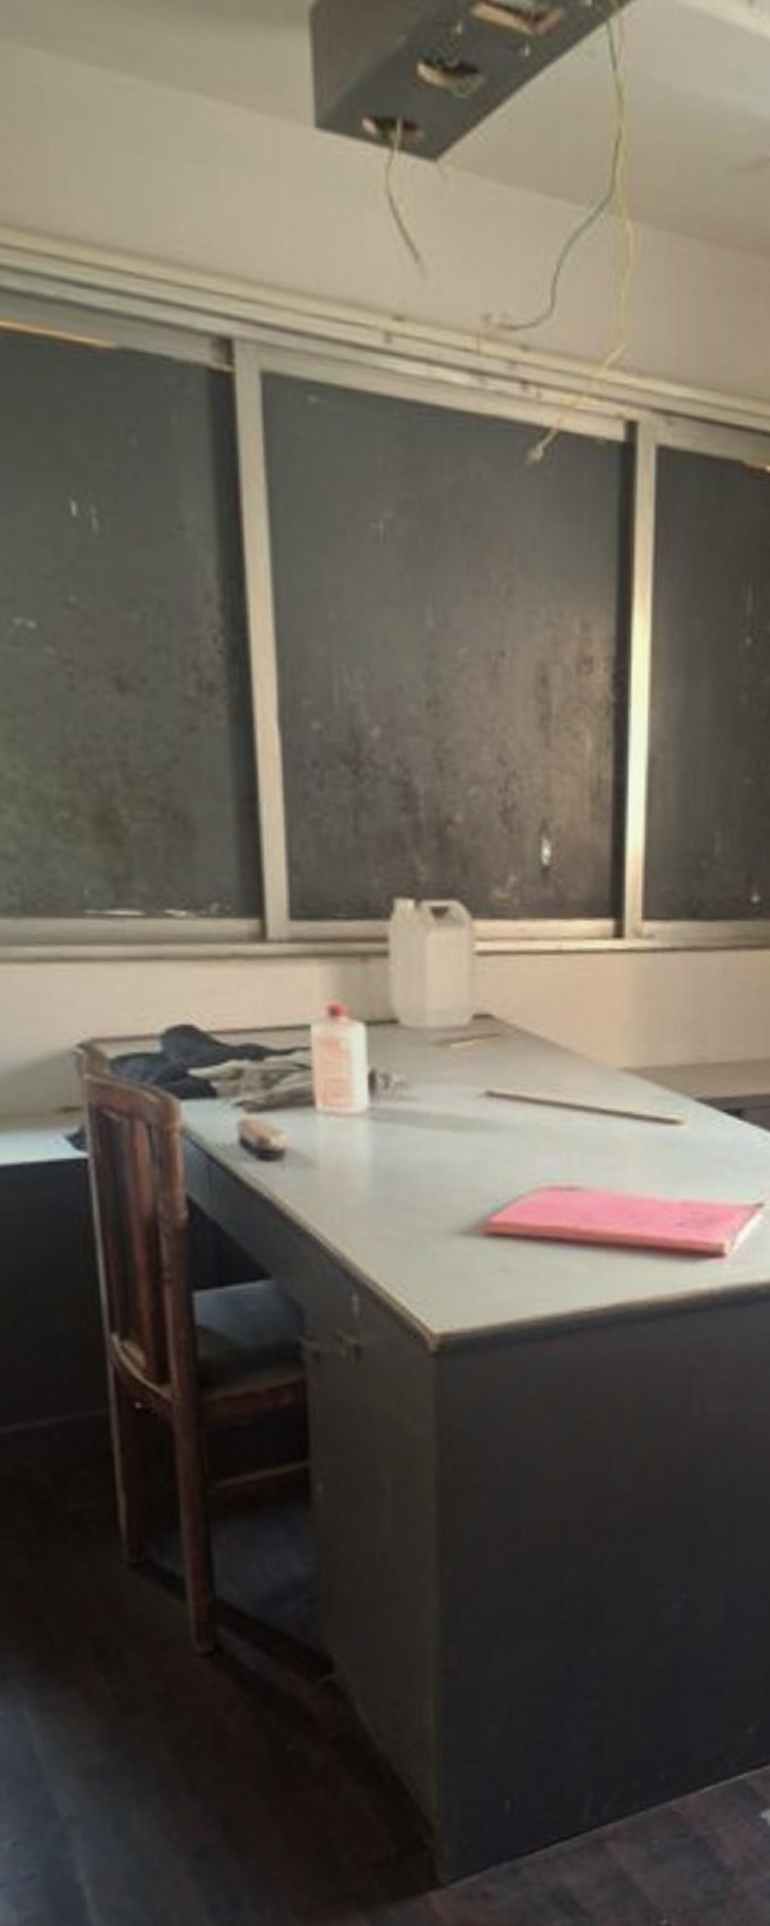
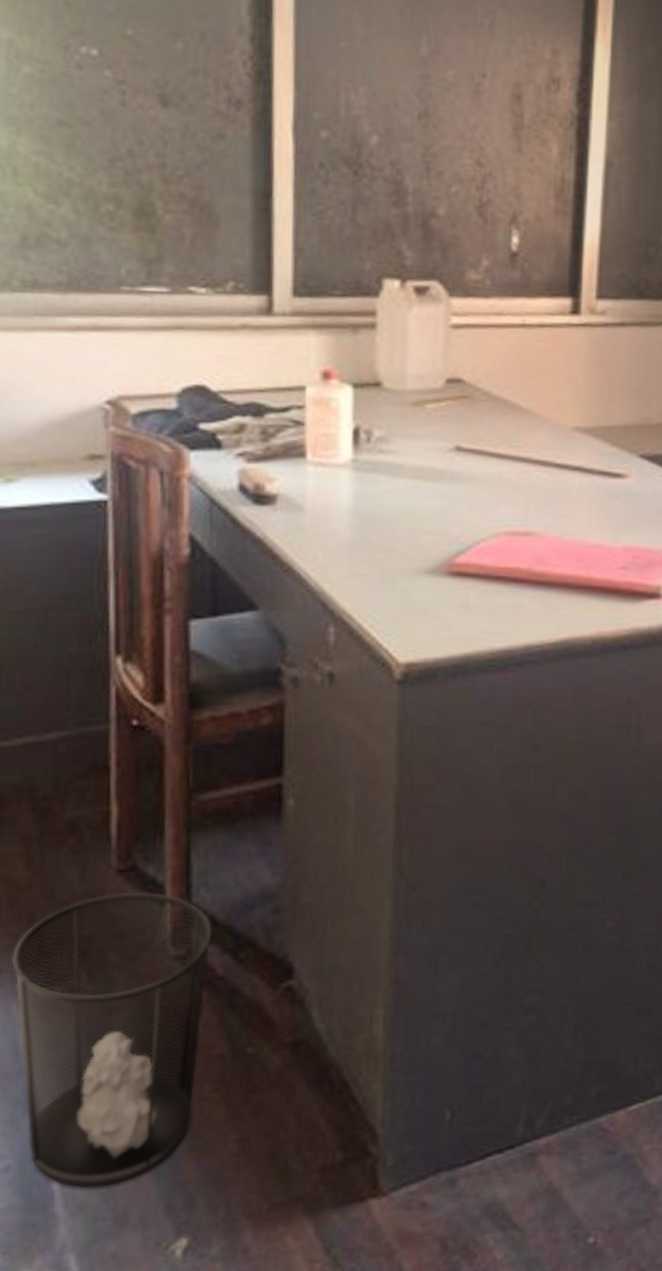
waste bin: none [18,1586,242,1894] -> present [11,891,213,1189]

